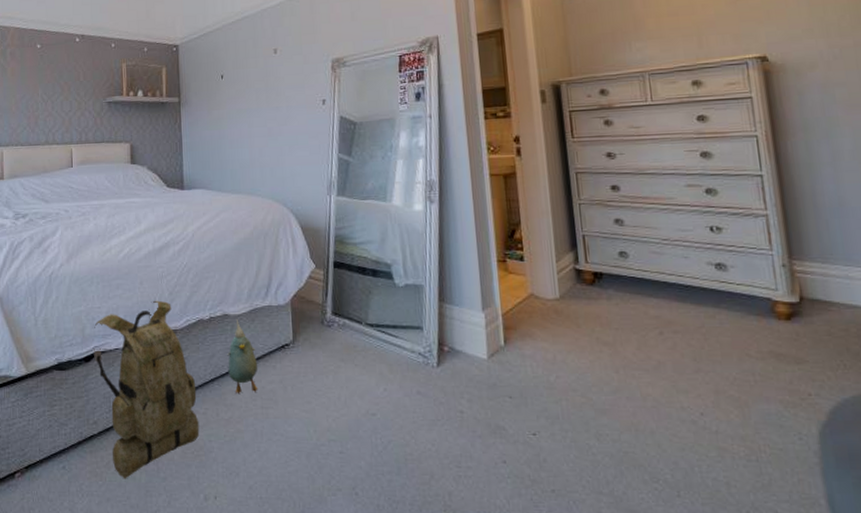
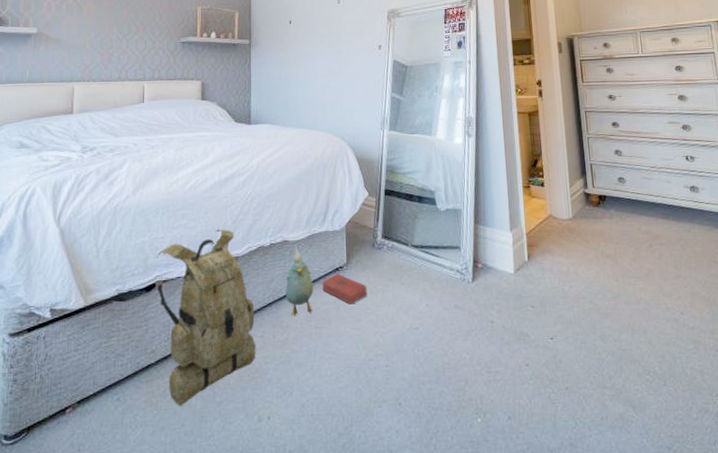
box: none [267,352,317,385] -> present [322,274,367,305]

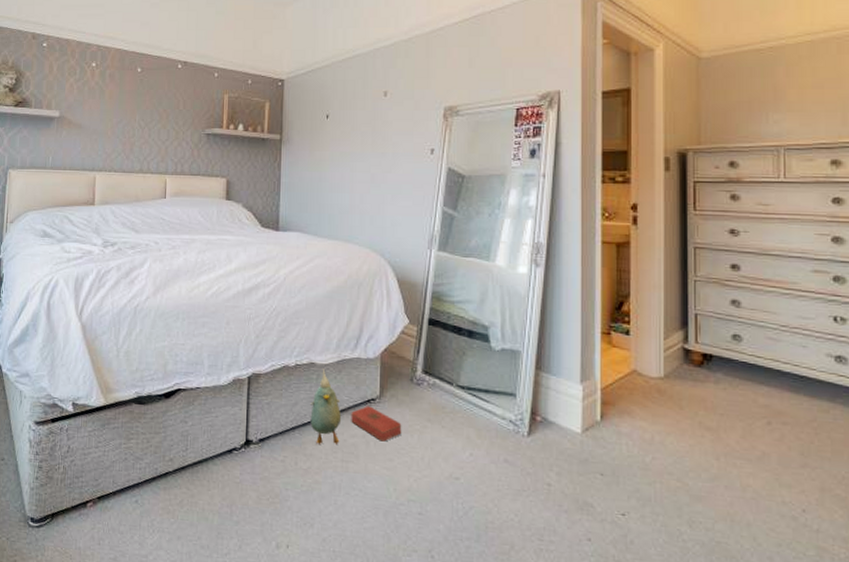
backpack: present [155,229,256,407] -> none [174,342,277,519]

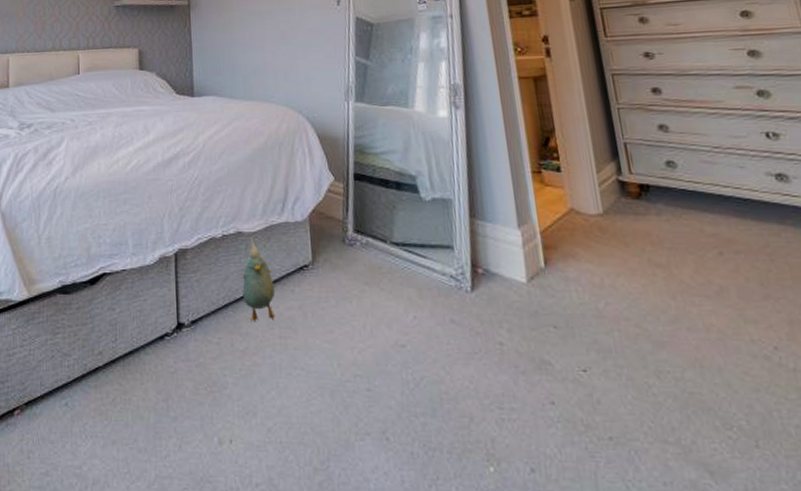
box: present [351,406,402,442] -> none [284,274,340,312]

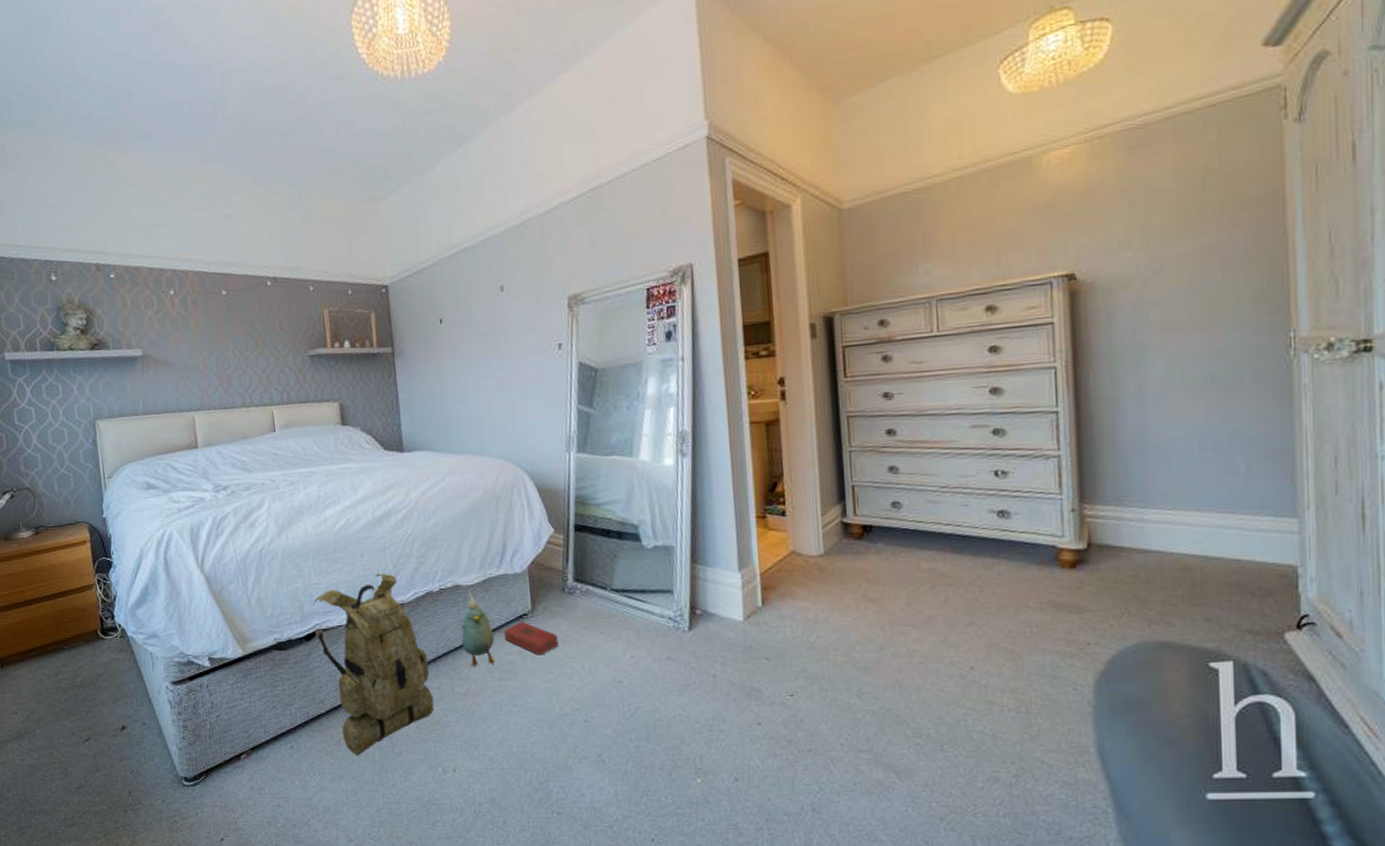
backpack: none [99,216,213,419] -> present [313,573,435,756]
box: none [284,274,340,312] -> present [504,621,559,655]

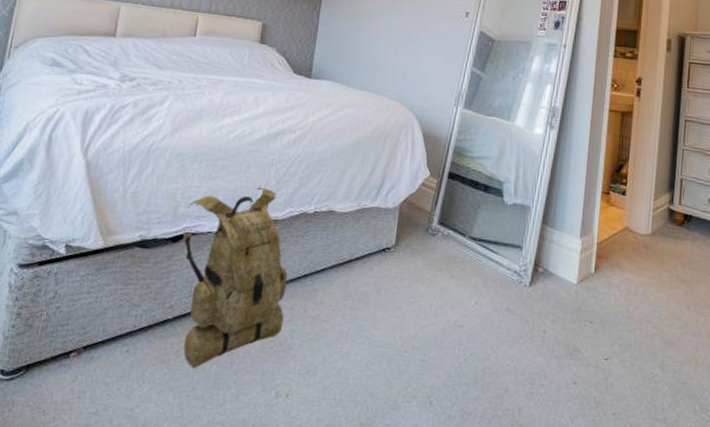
plush toy: present [460,590,496,668] -> none [323,217,356,293]
box: present [504,621,559,655] -> none [364,255,414,290]

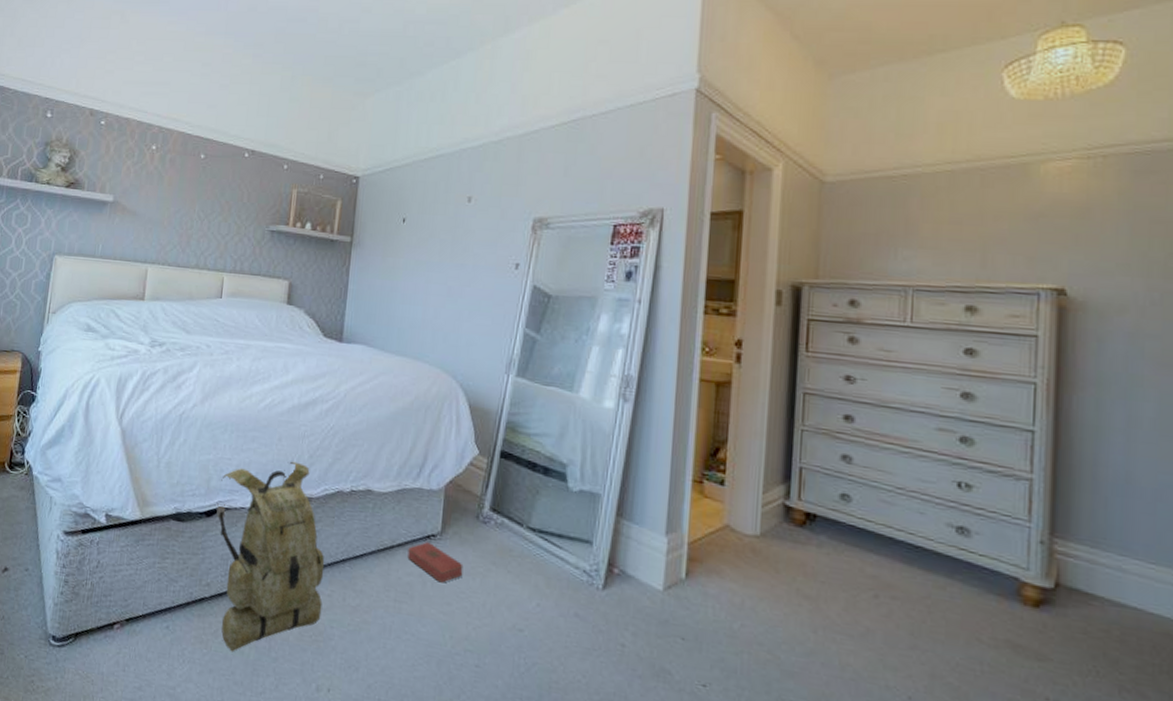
box: none [364,255,414,290] -> present [407,542,464,583]

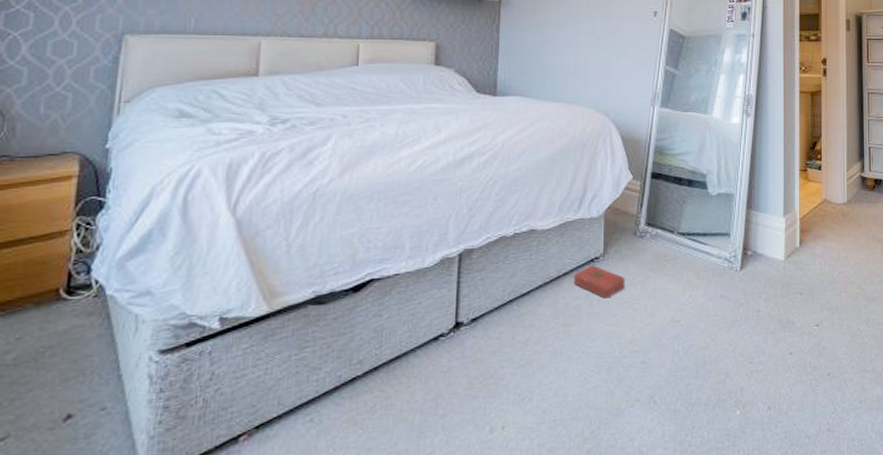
backpack: present [216,461,325,652] -> none [365,217,492,423]

